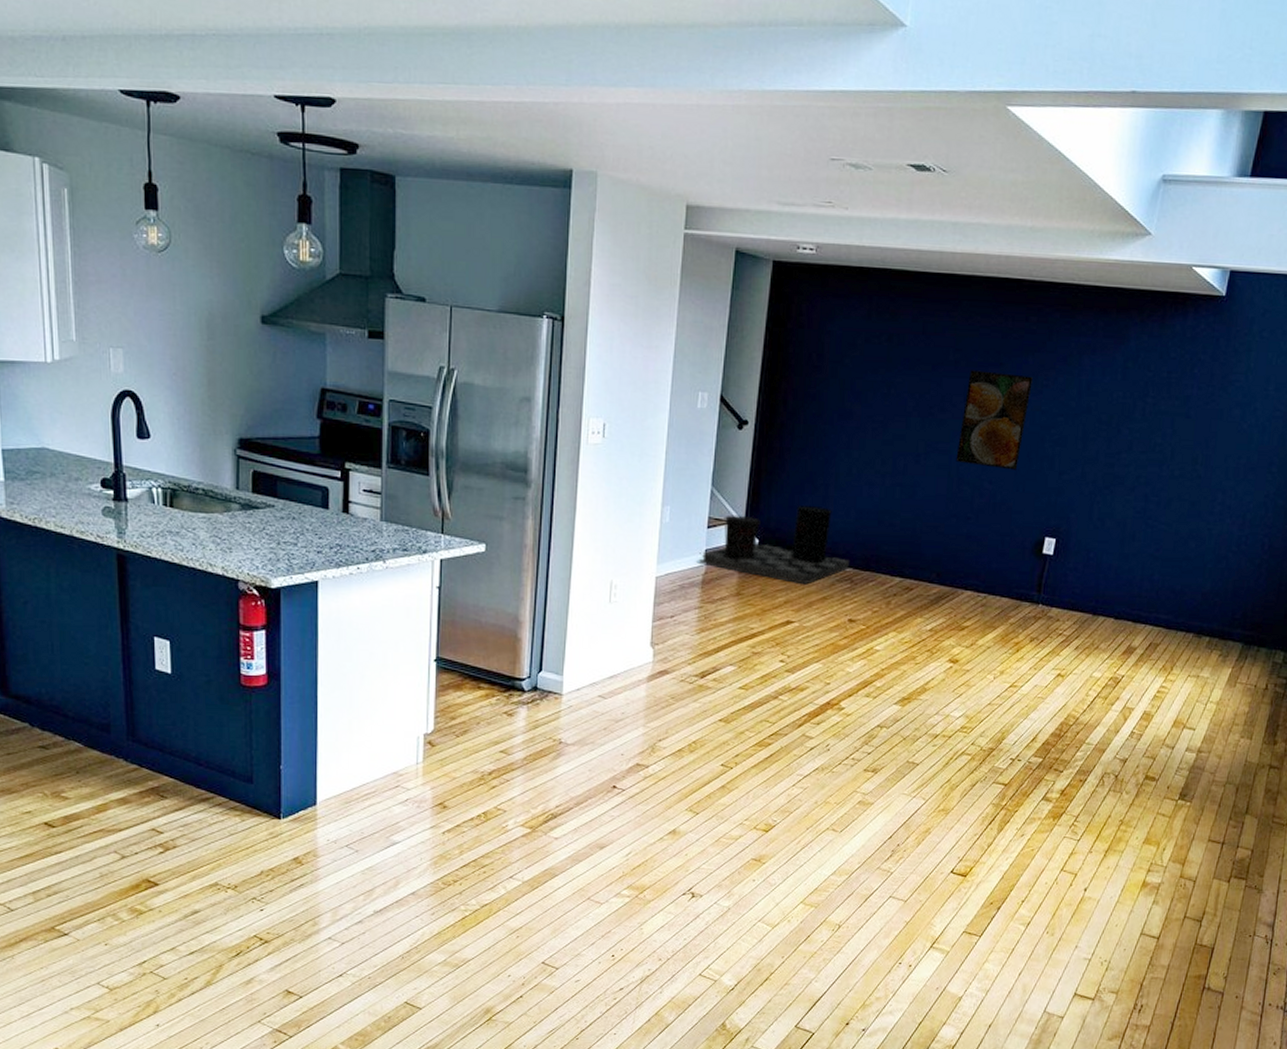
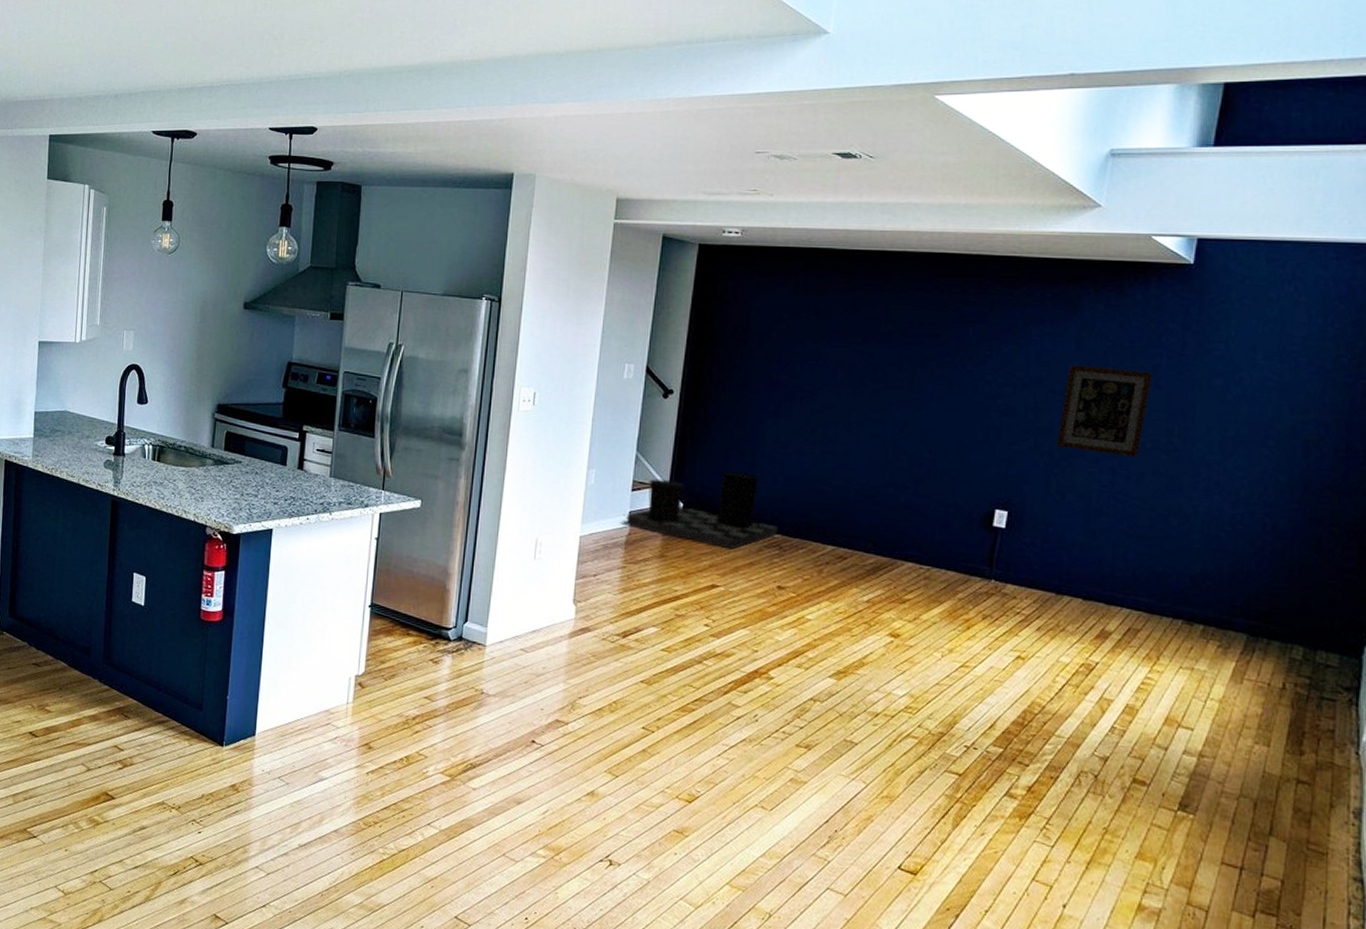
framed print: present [956,370,1033,470] -> none [891,341,974,440]
wall art: none [1100,395,1185,485] -> present [1057,365,1153,458]

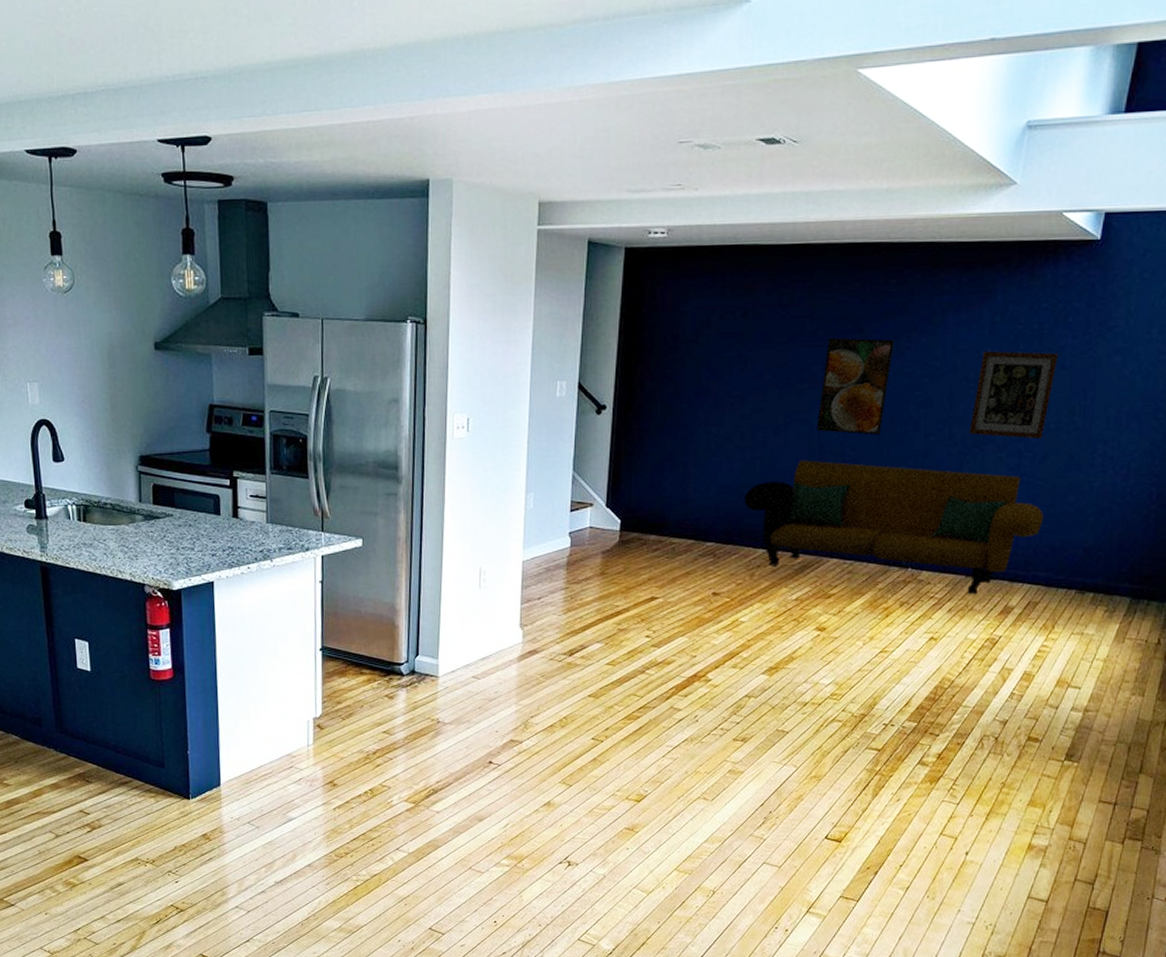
waste bin: present [620,471,779,550] -> none [561,484,712,561]
sofa: none [813,459,1143,615] -> present [744,460,1044,595]
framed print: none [891,341,974,440] -> present [816,338,894,435]

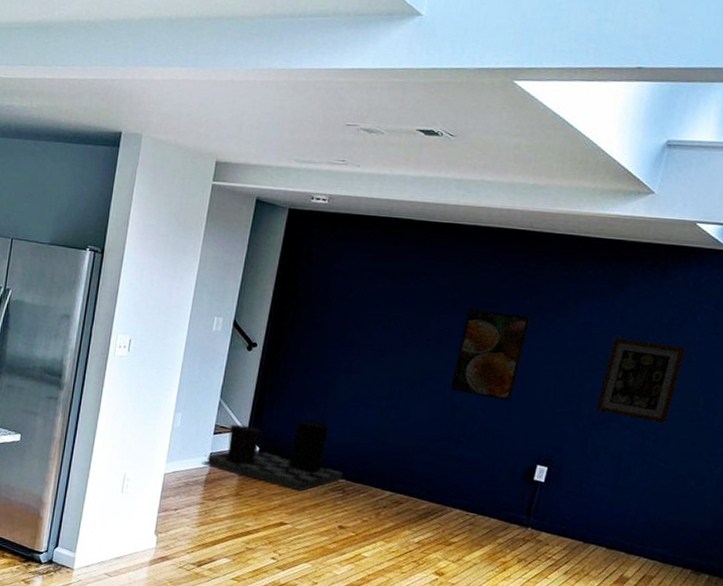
waste bin: none [561,484,712,561] -> present [201,420,344,491]
sofa: present [744,460,1044,595] -> none [376,414,664,562]

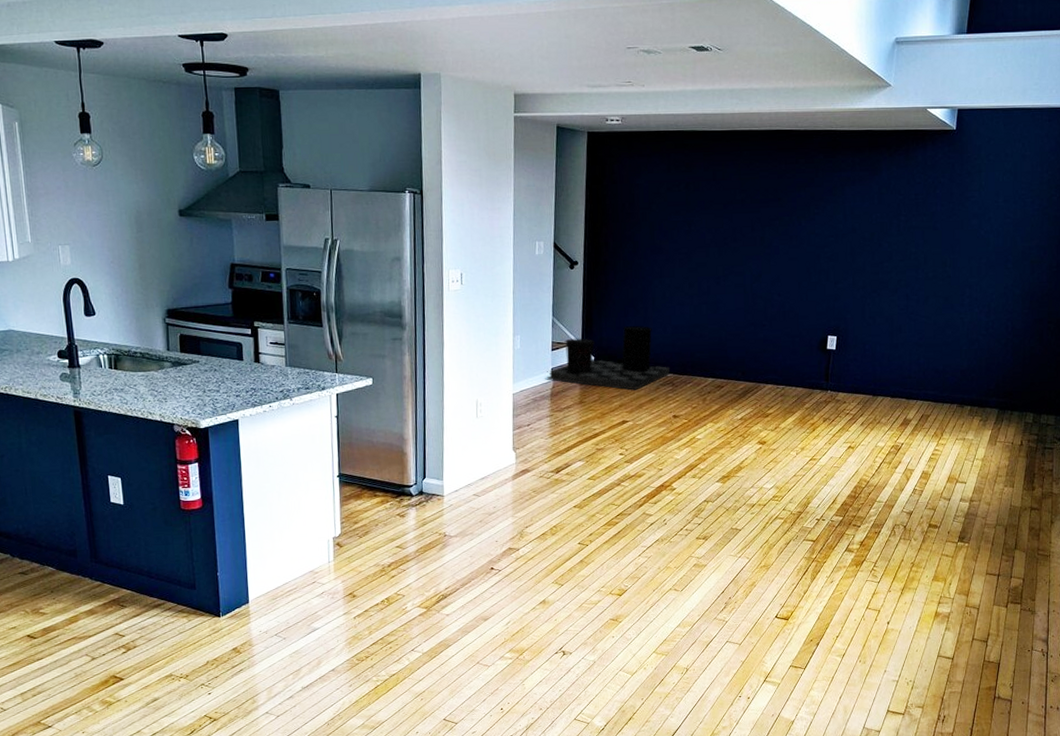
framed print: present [450,309,530,401] -> none [749,205,806,284]
wall art: present [596,337,686,424] -> none [868,216,931,286]

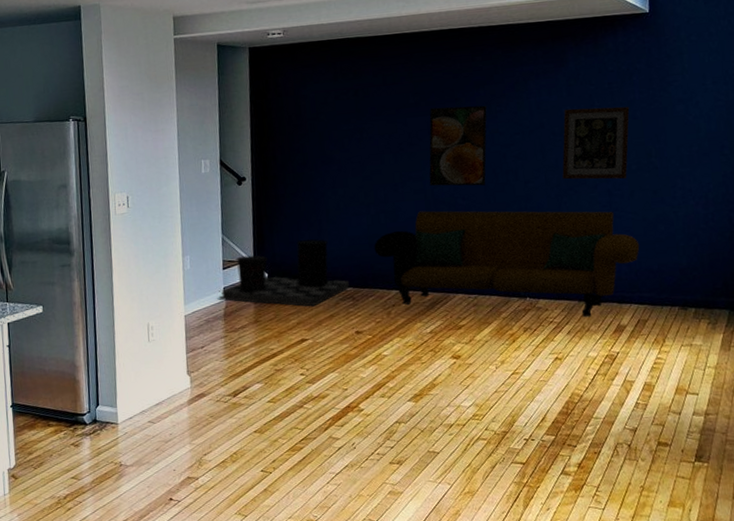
sofa: none [695,304,929,411] -> present [374,210,640,317]
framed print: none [749,205,806,284] -> present [429,105,487,186]
wall art: none [868,216,931,286] -> present [562,106,630,180]

